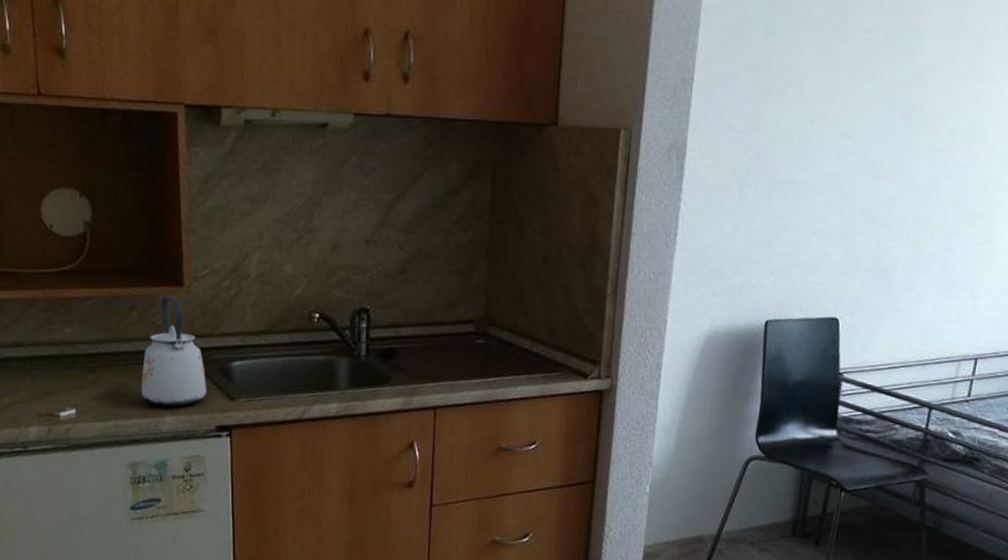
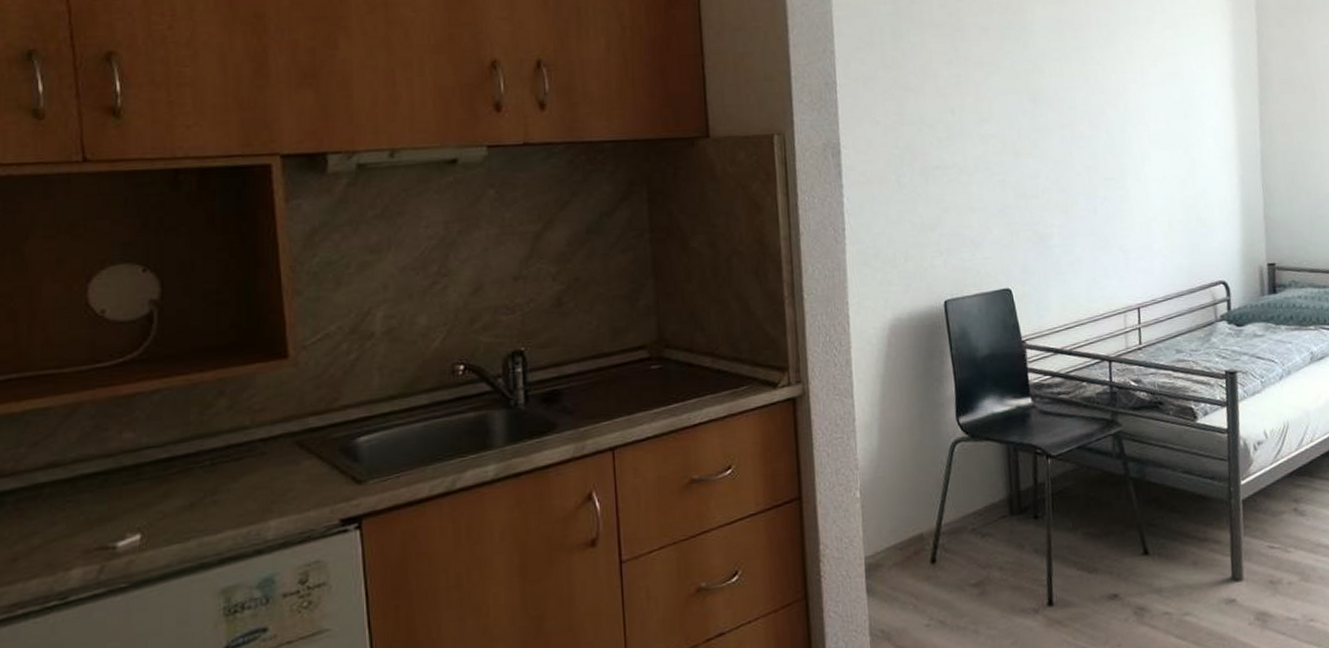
kettle: present [142,295,207,407] -> none [235,371,326,508]

